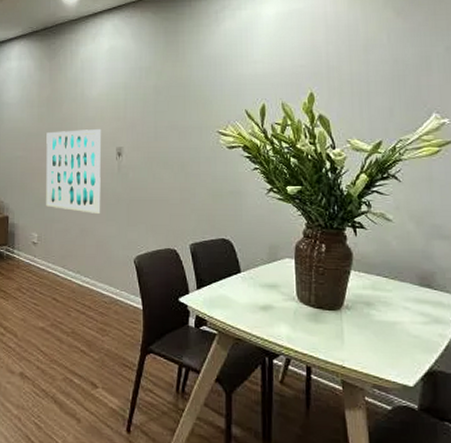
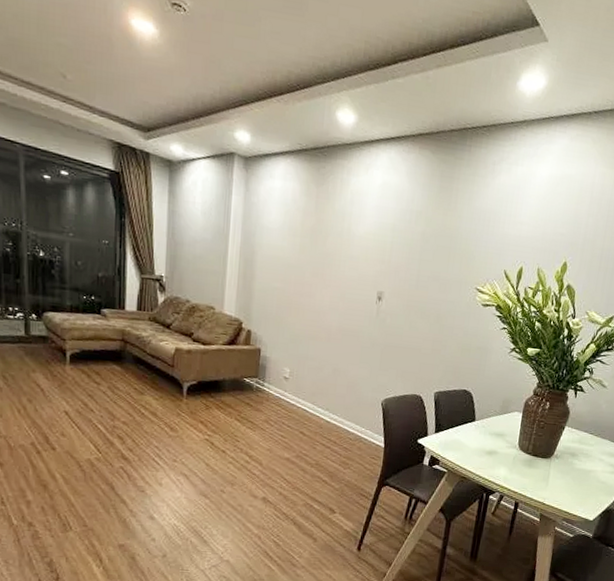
wall art: present [46,129,102,213] -> none [301,266,365,355]

